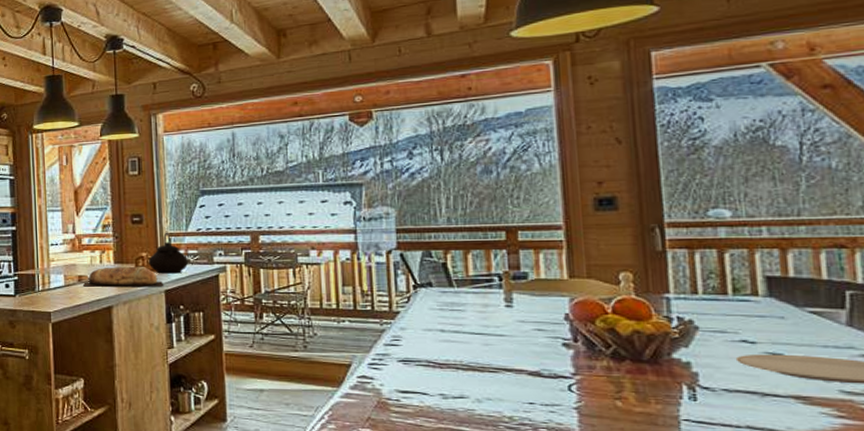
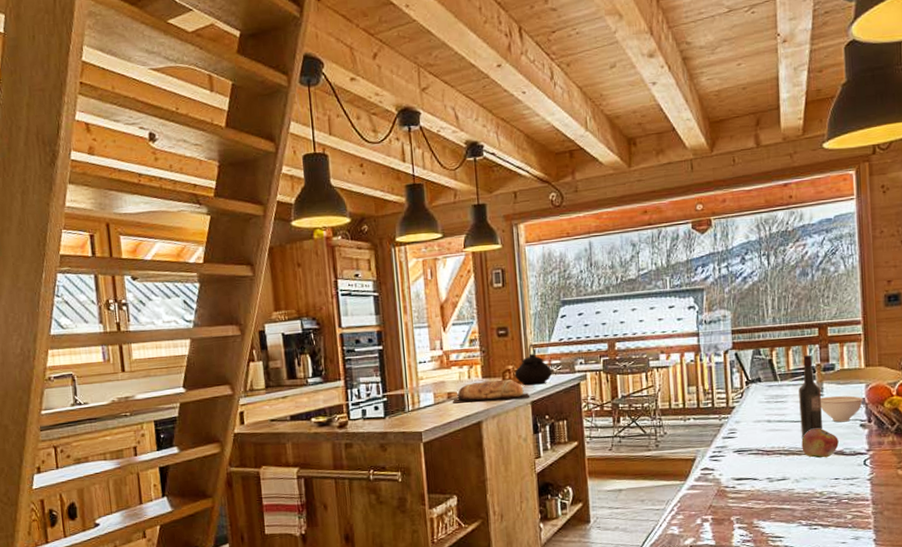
wine bottle: none [480,260,512,355] -> present [799,354,822,440]
fruit: none [484,343,534,378] -> present [801,428,839,459]
bowl: none [508,308,566,339] -> present [820,395,863,423]

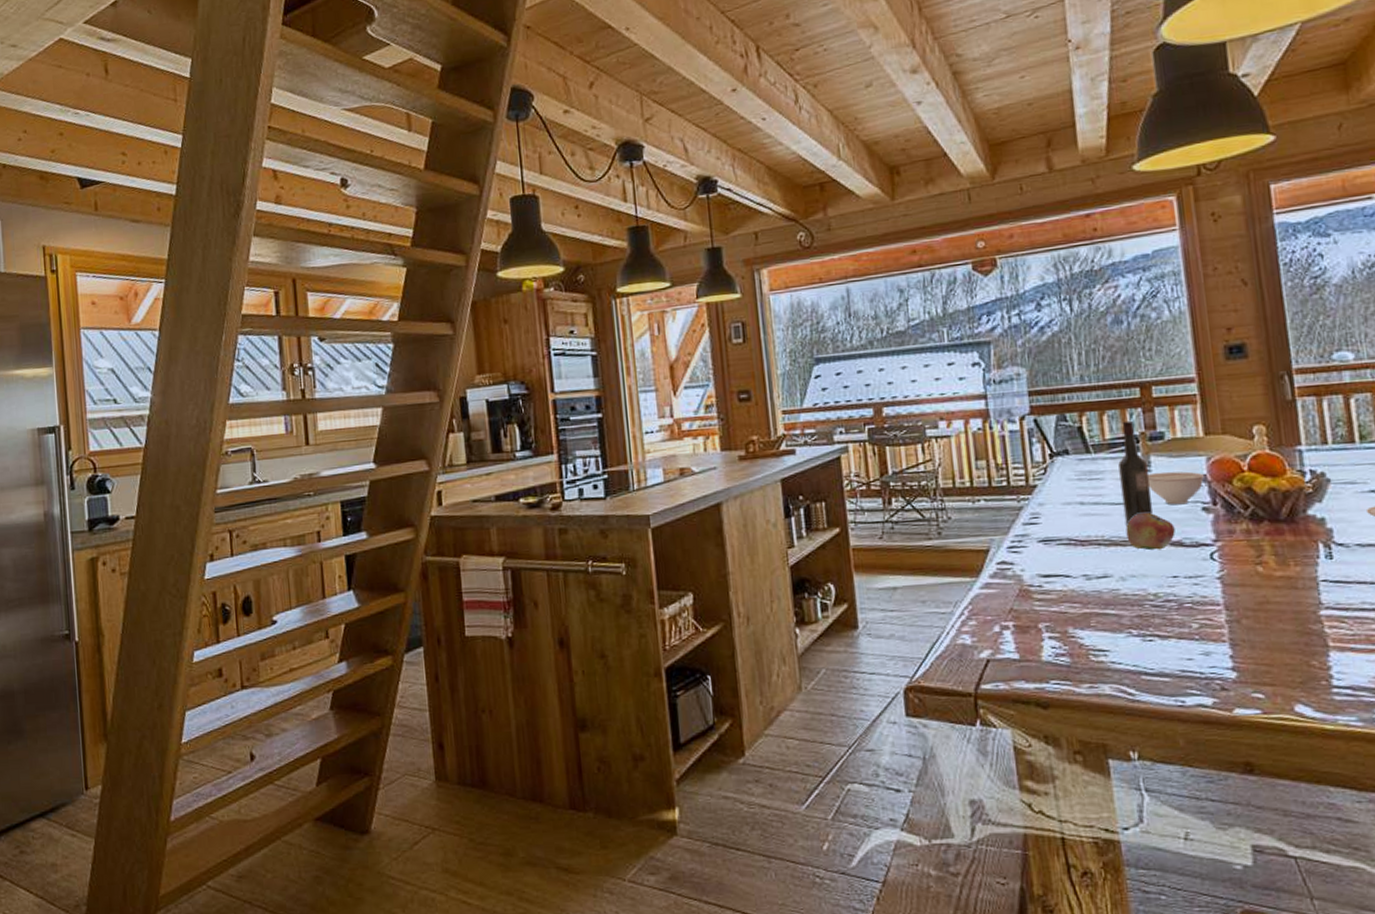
bread loaf: present [453,379,530,404] -> none [686,451,780,482]
teapot: present [514,343,553,385] -> none [759,409,806,459]

